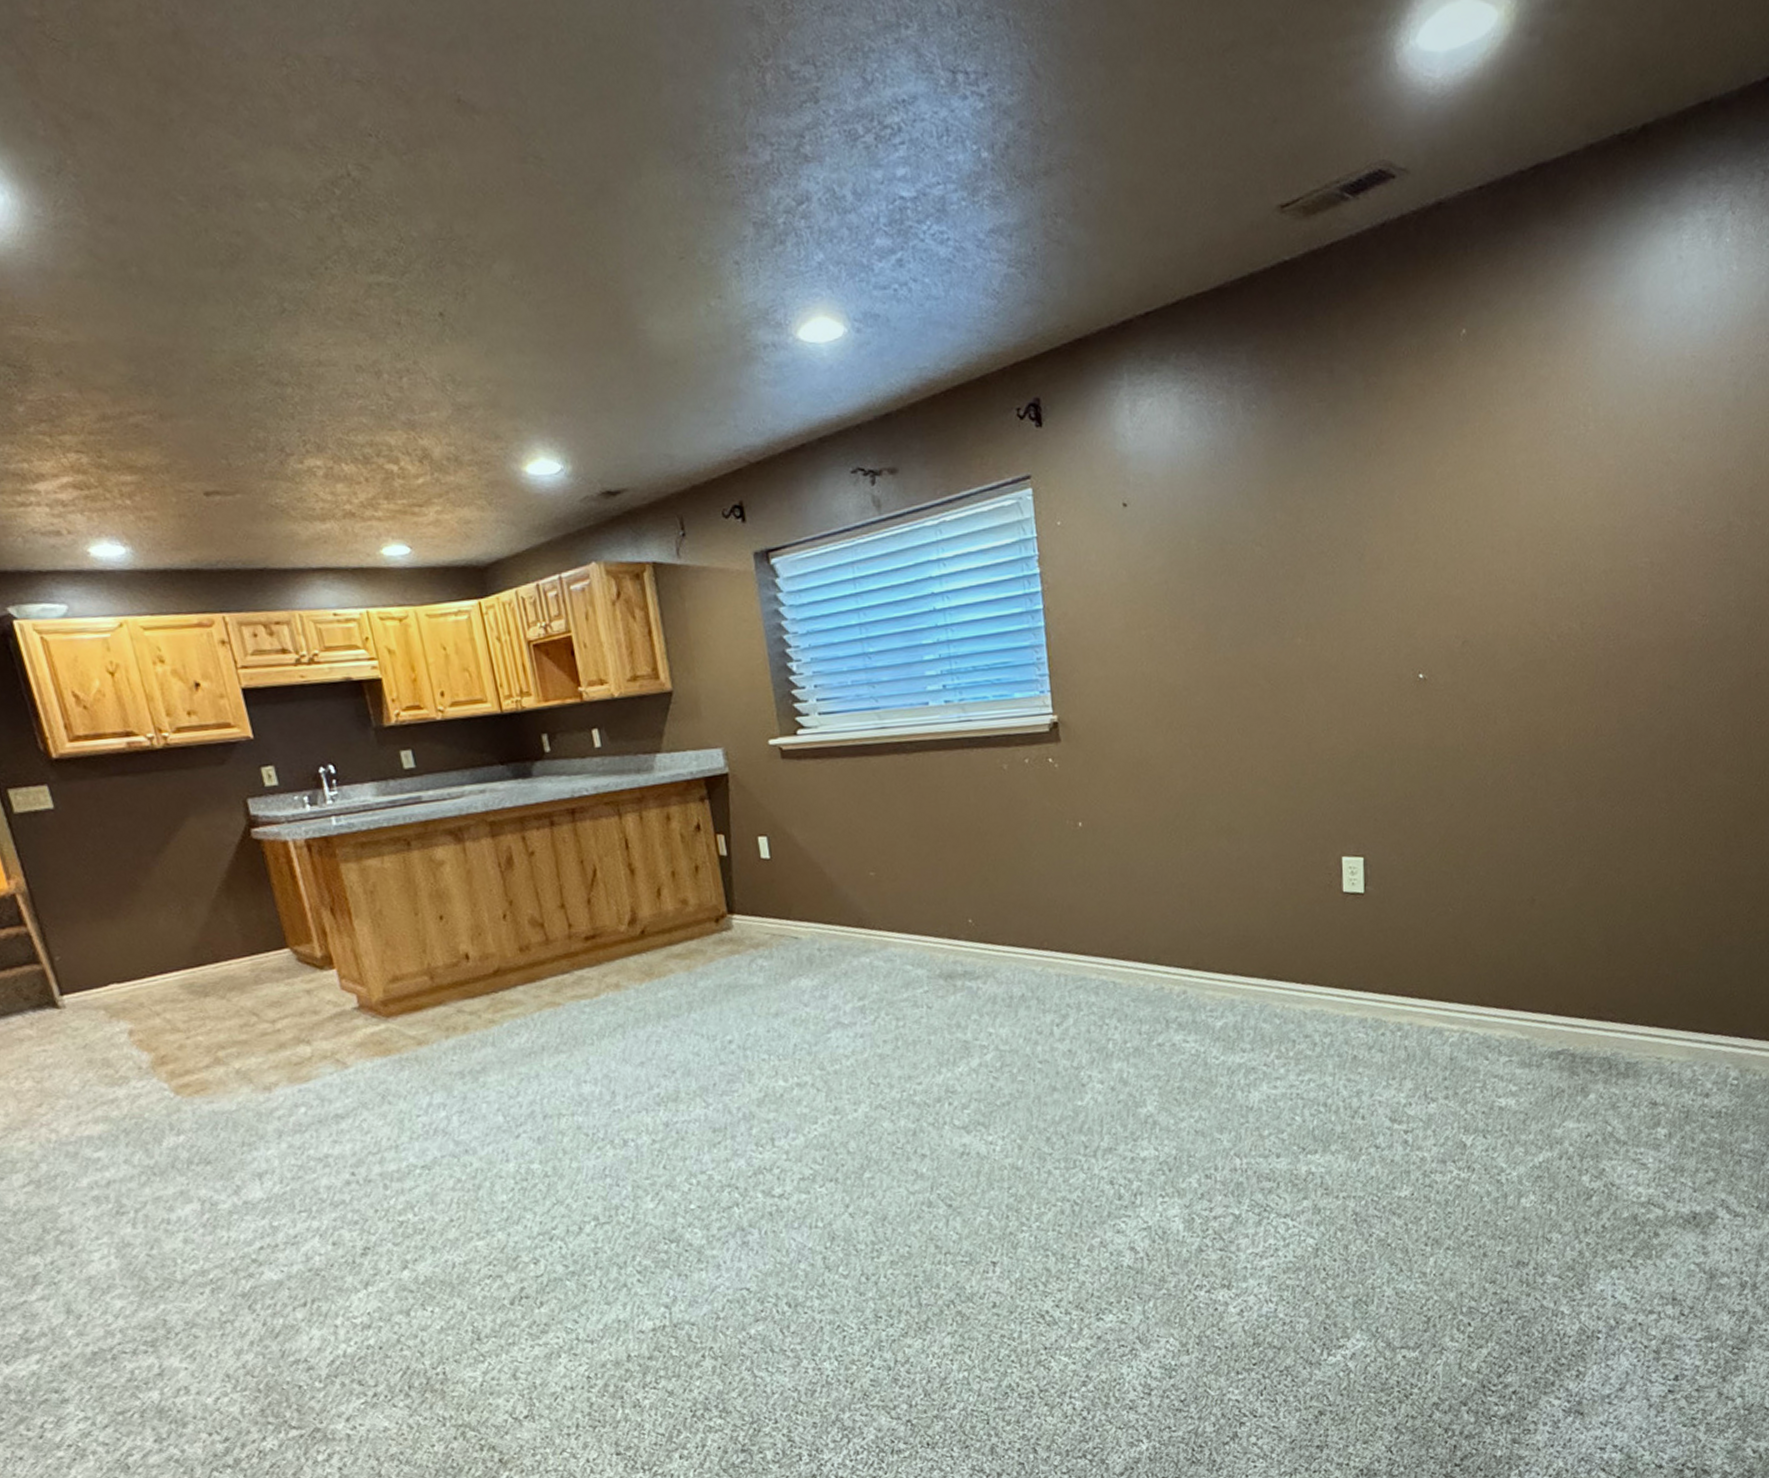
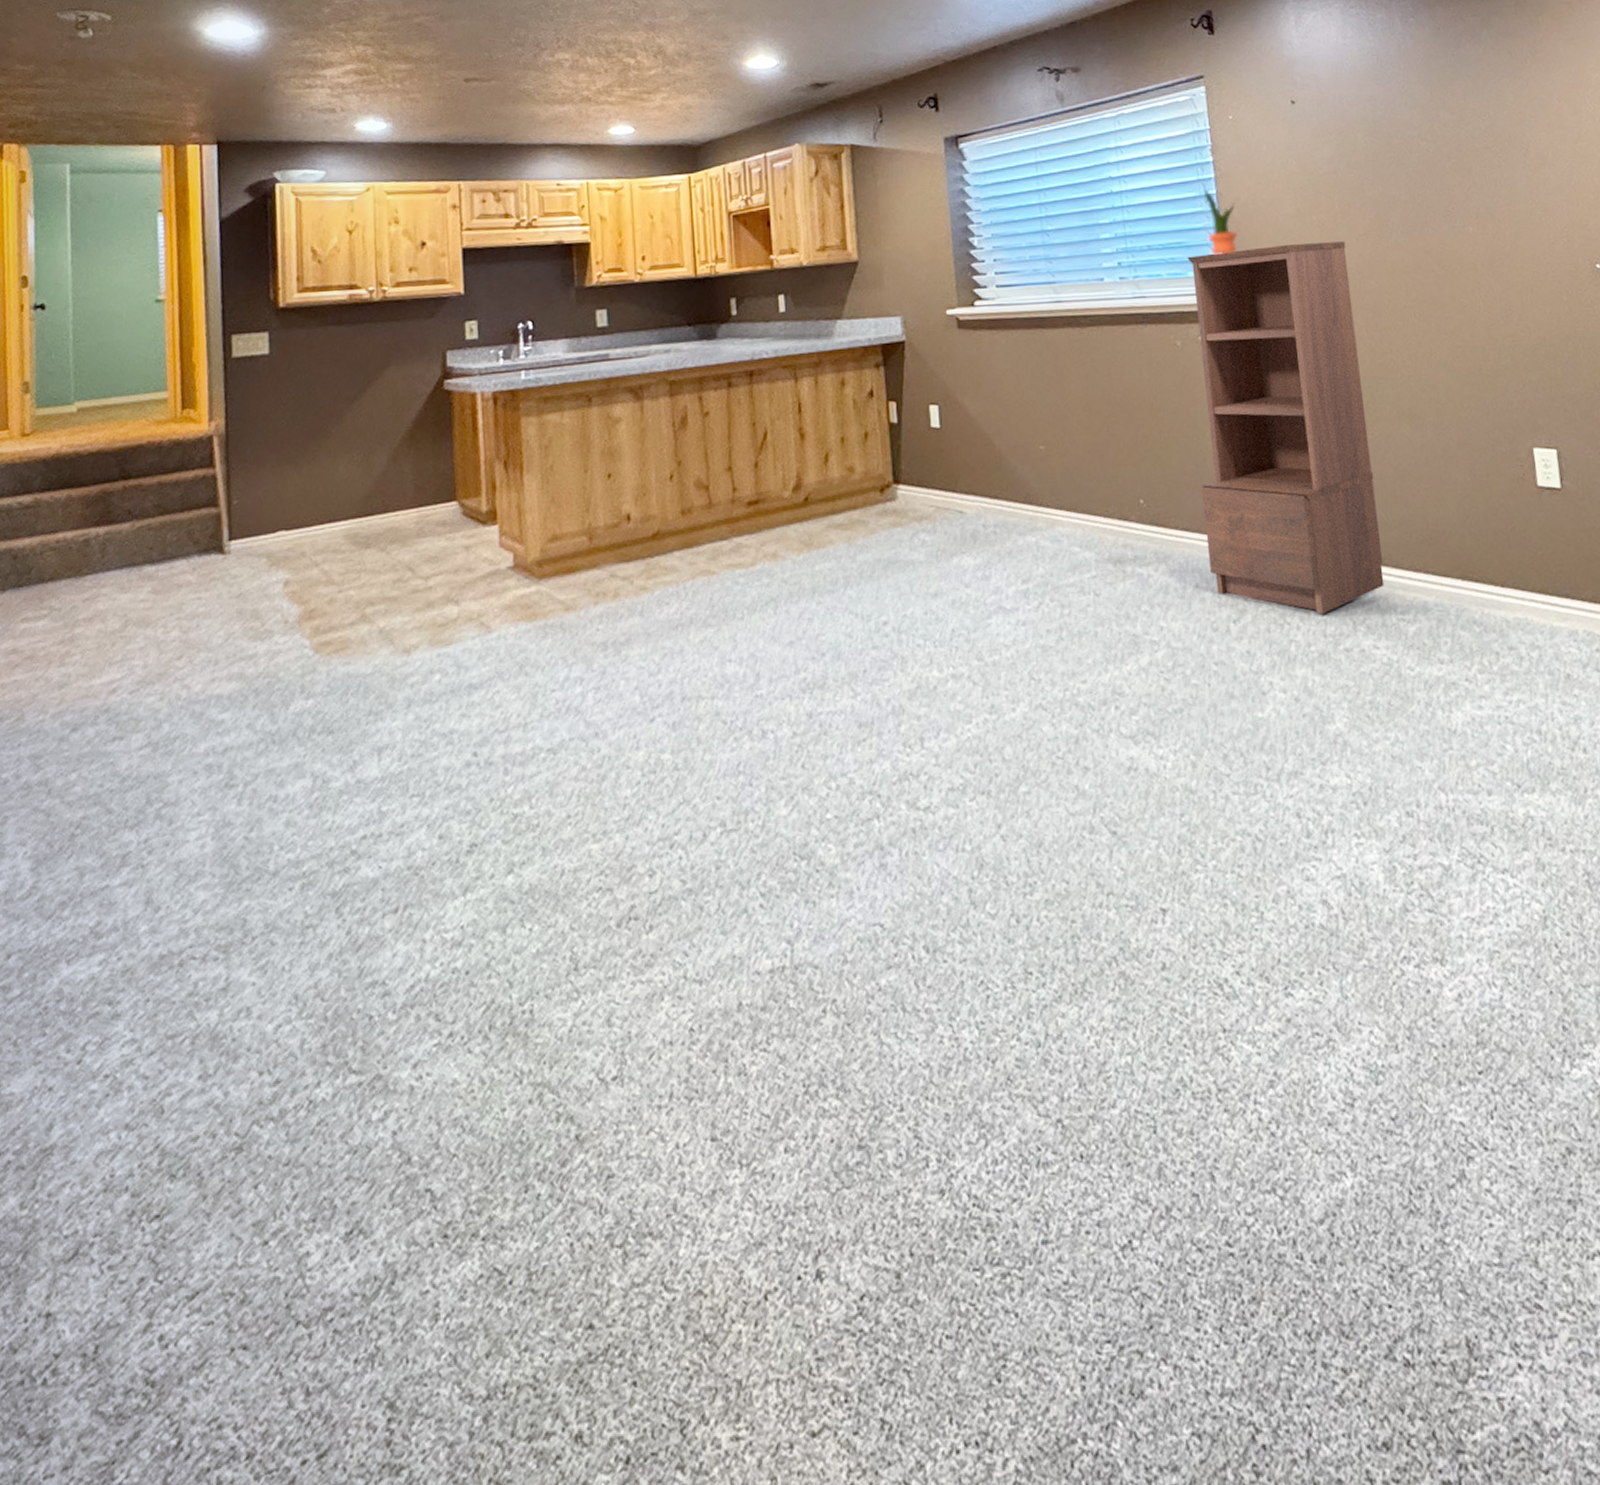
shelving unit: none [1013,656,1196,1015] -> present [1187,241,1385,615]
potted plant: none [1030,602,1064,674] -> present [1203,187,1237,255]

